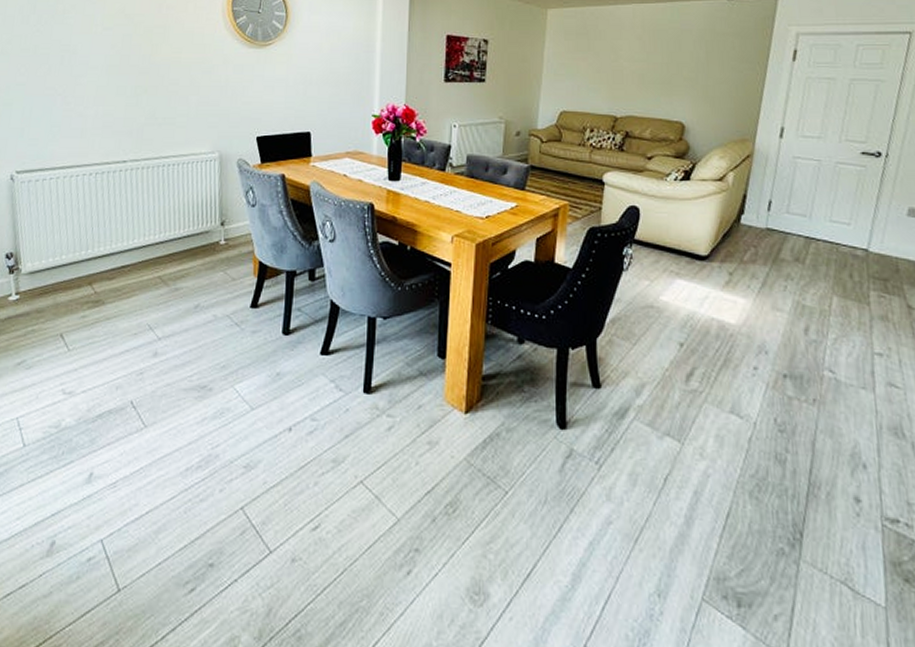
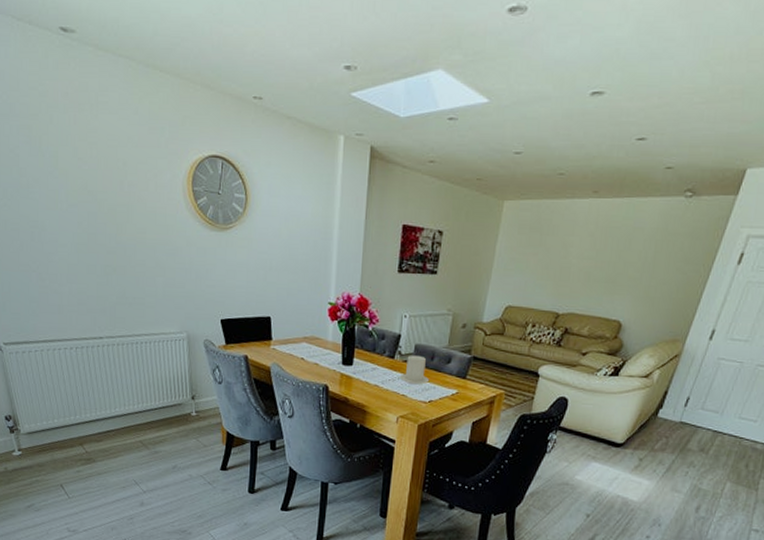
candle: none [452,167,485,199] -> present [399,355,430,385]

